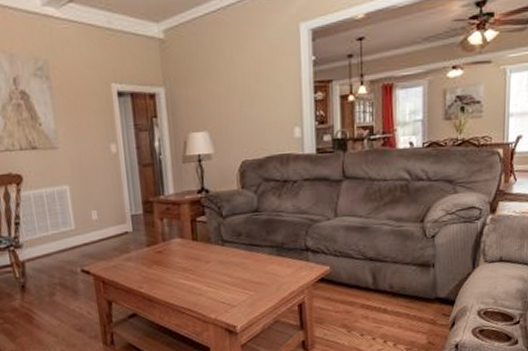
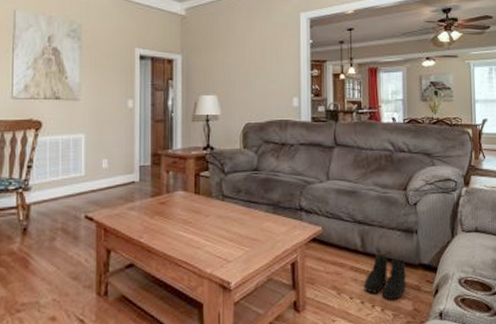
boots: none [375,290,421,335] -> present [363,254,406,300]

